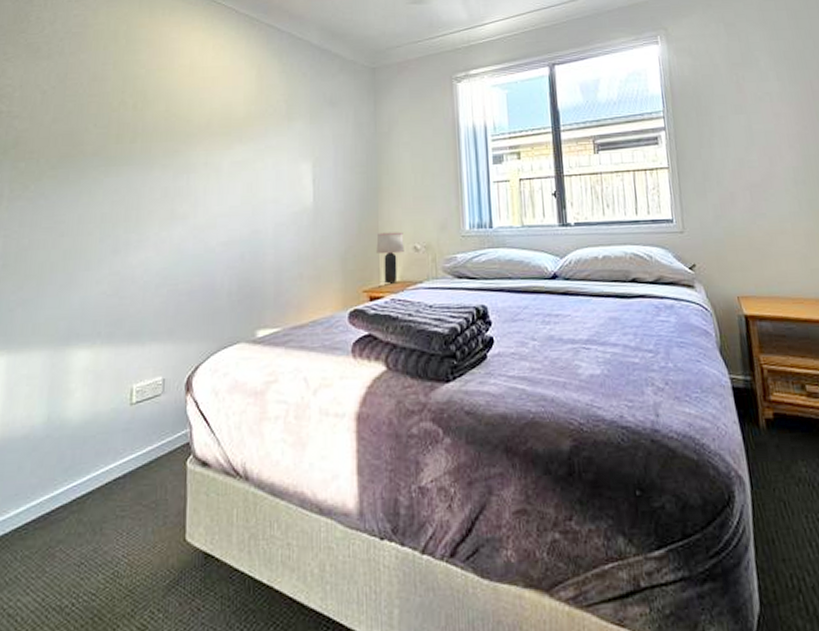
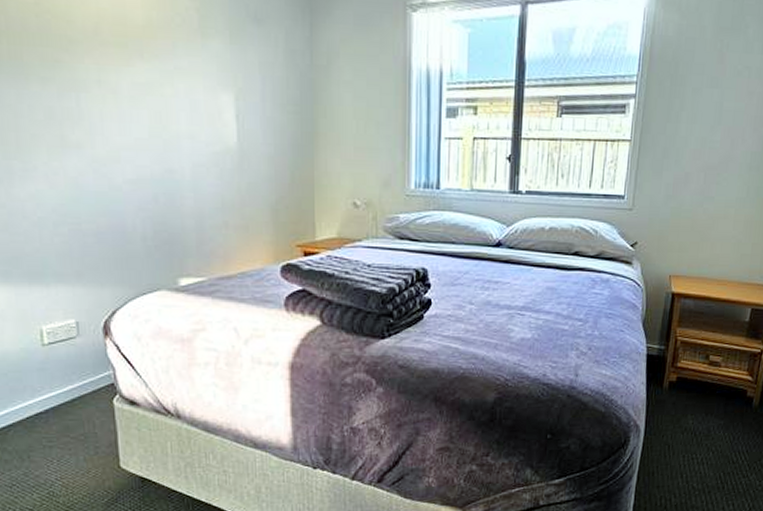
table lamp: present [376,231,404,284] -> none [311,184,342,240]

